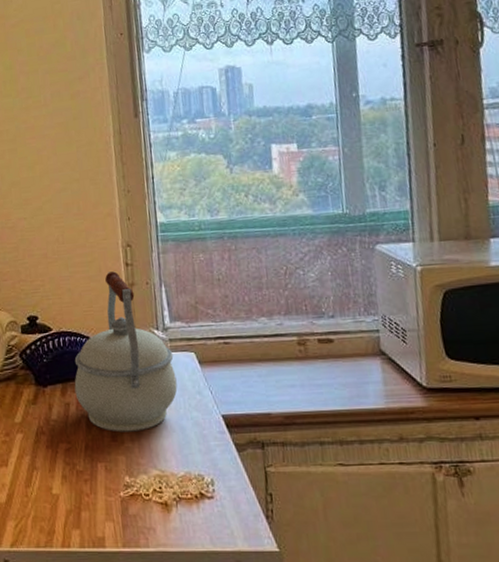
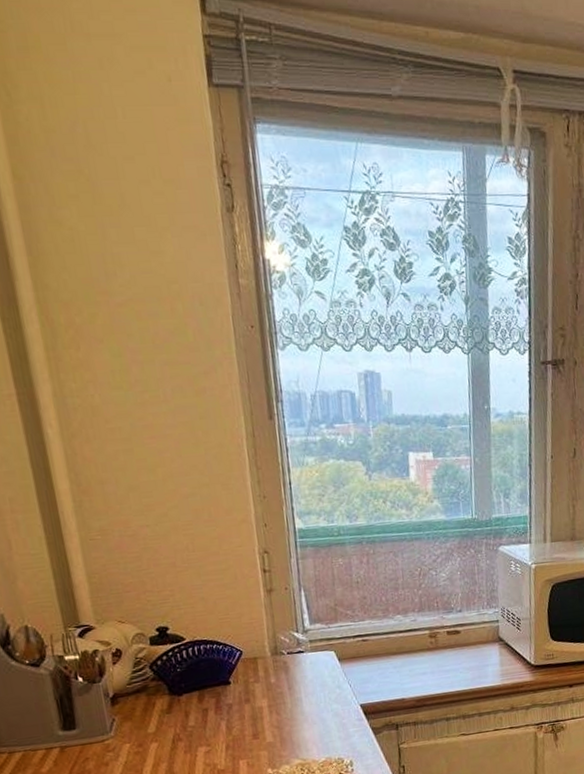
kettle: present [74,271,178,432] -> none [211,578,318,730]

